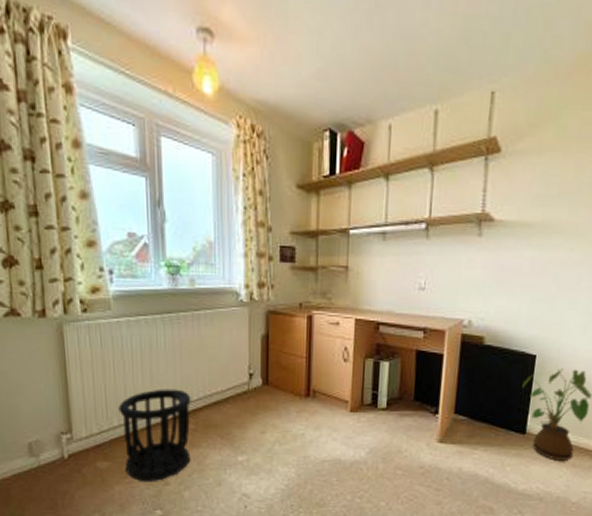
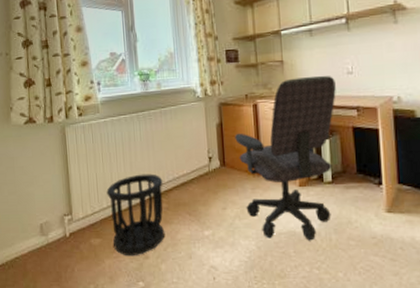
office chair: none [282,288,405,469] -> present [235,75,336,241]

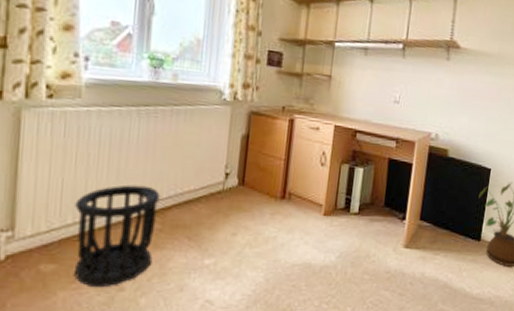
office chair: present [235,75,336,241] -> none [260,97,381,274]

